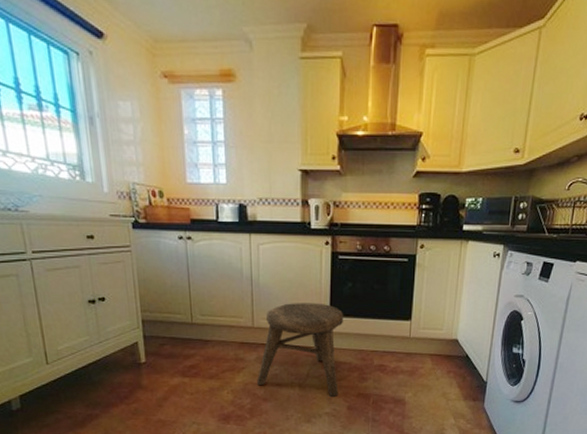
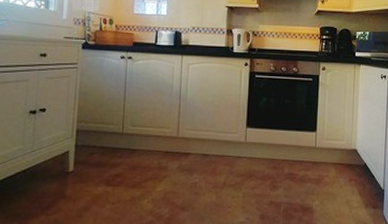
stool: present [256,303,344,398] -> none [176,115,259,206]

